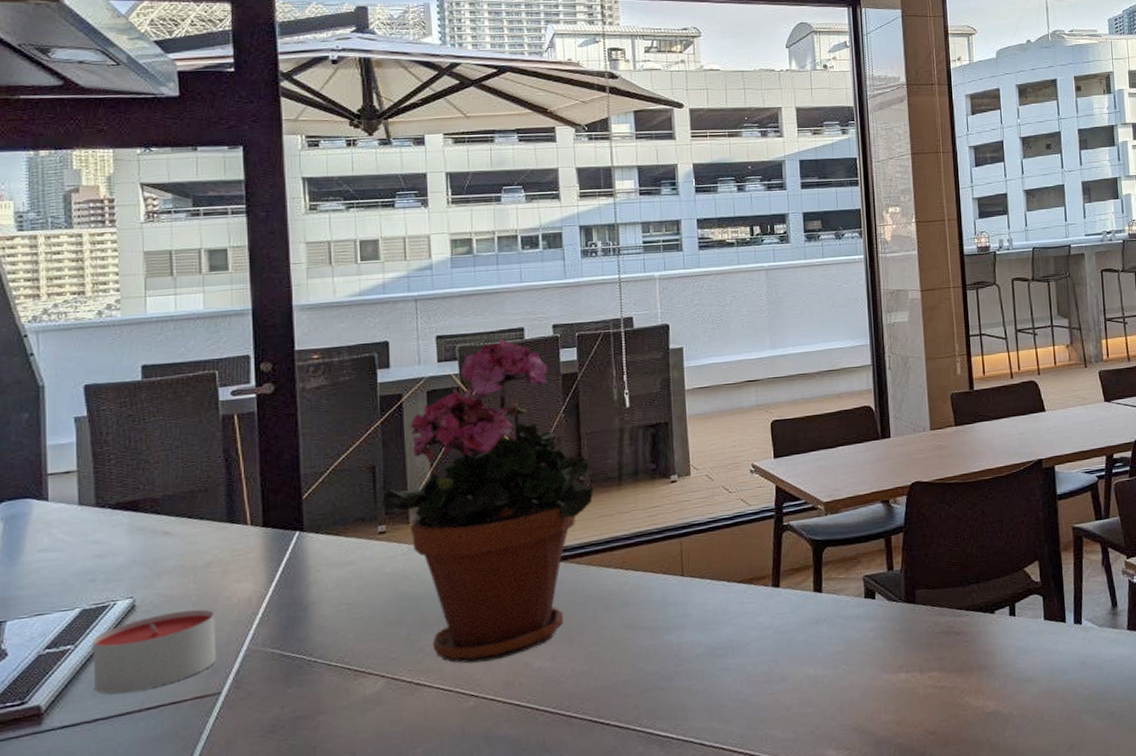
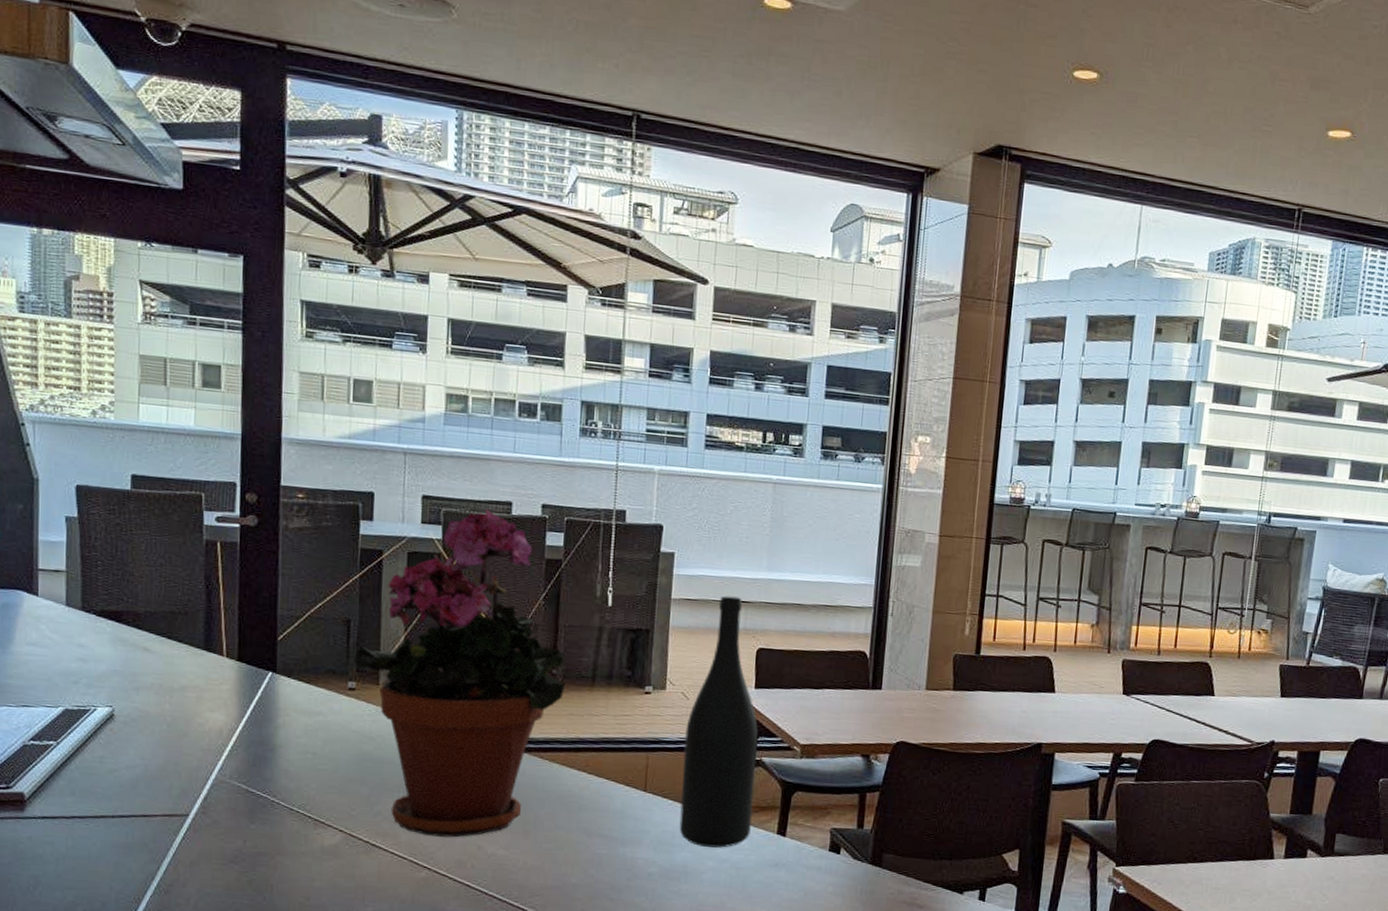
candle: present [92,609,216,695] -> none [72,728,187,798]
wine bottle: none [714,377,788,619] -> present [679,595,758,848]

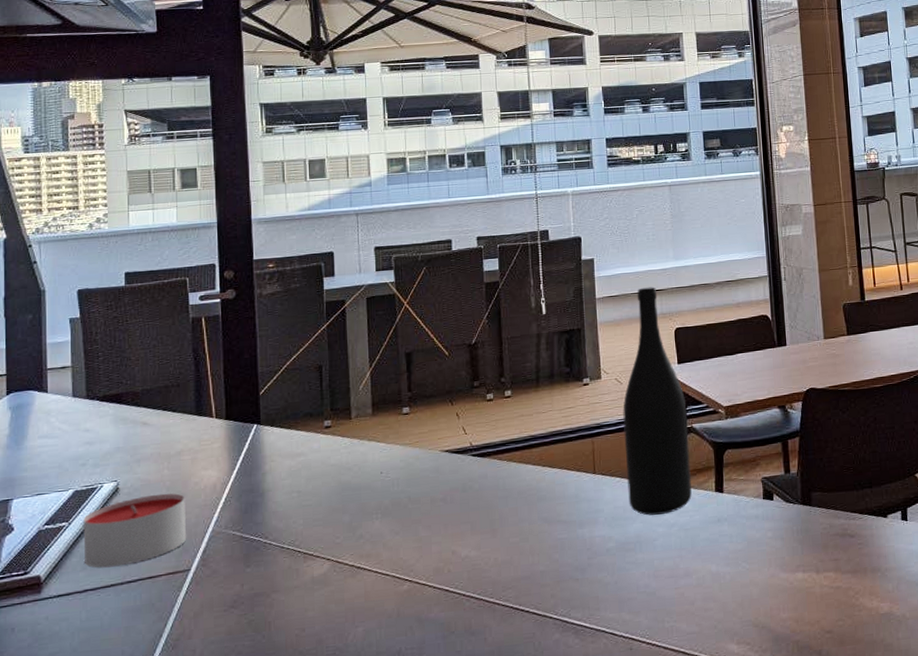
candle: none [72,728,187,798] -> present [83,493,186,568]
potted plant: present [353,509,566,838] -> none [327,249,514,550]

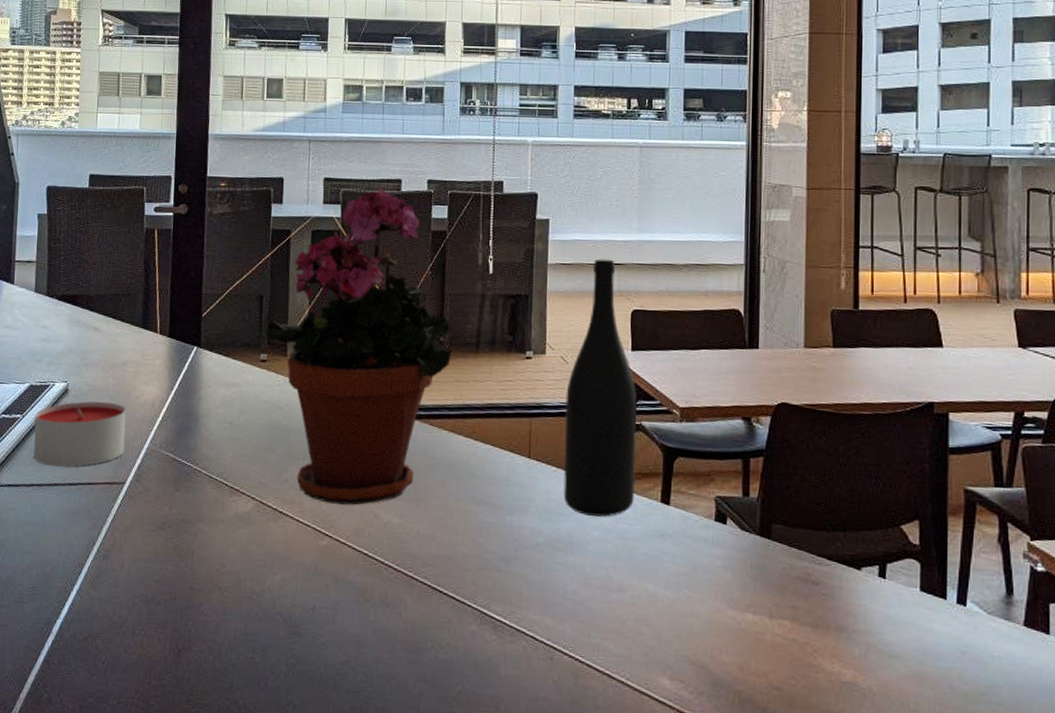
potted plant: none [327,249,514,550] -> present [265,187,452,505]

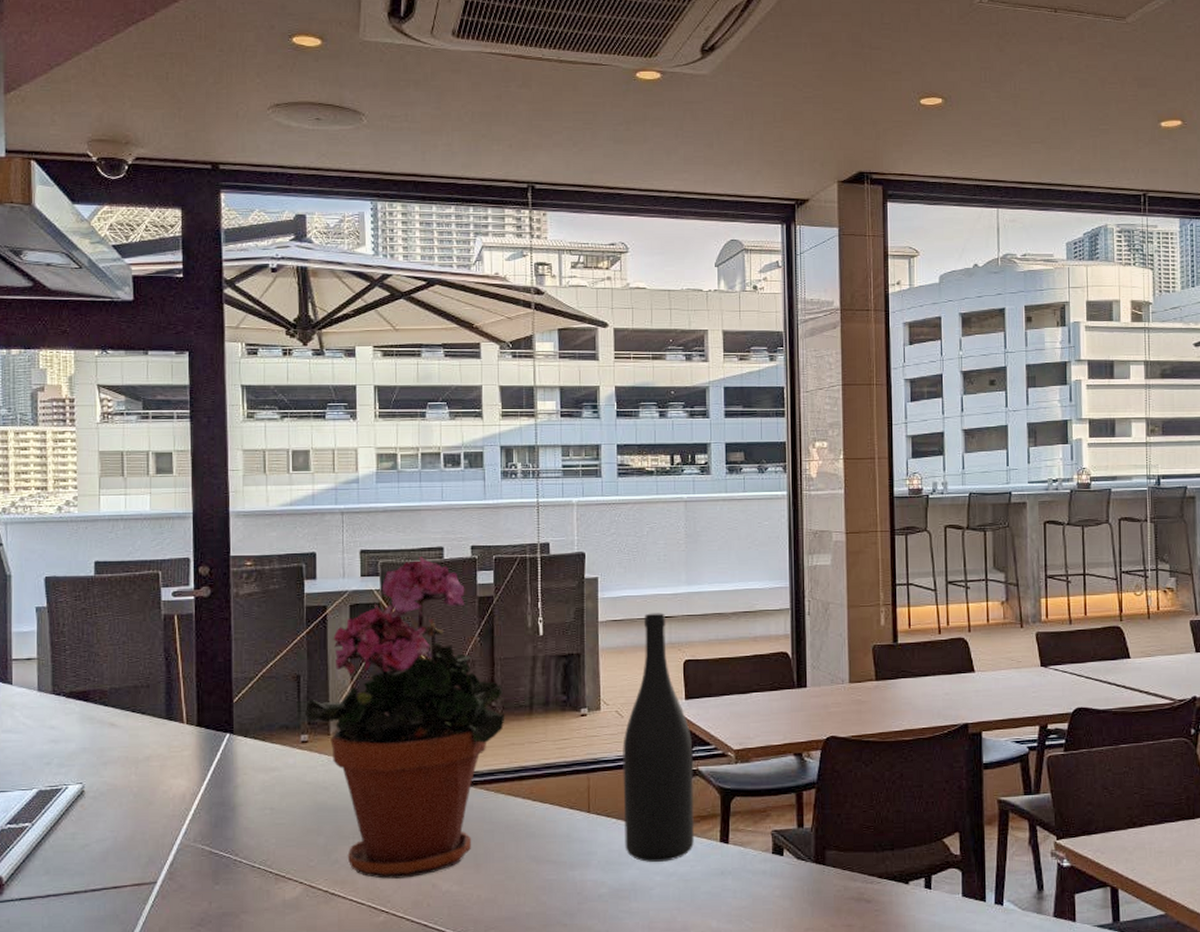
candle: present [33,401,126,467] -> none [47,800,153,874]

